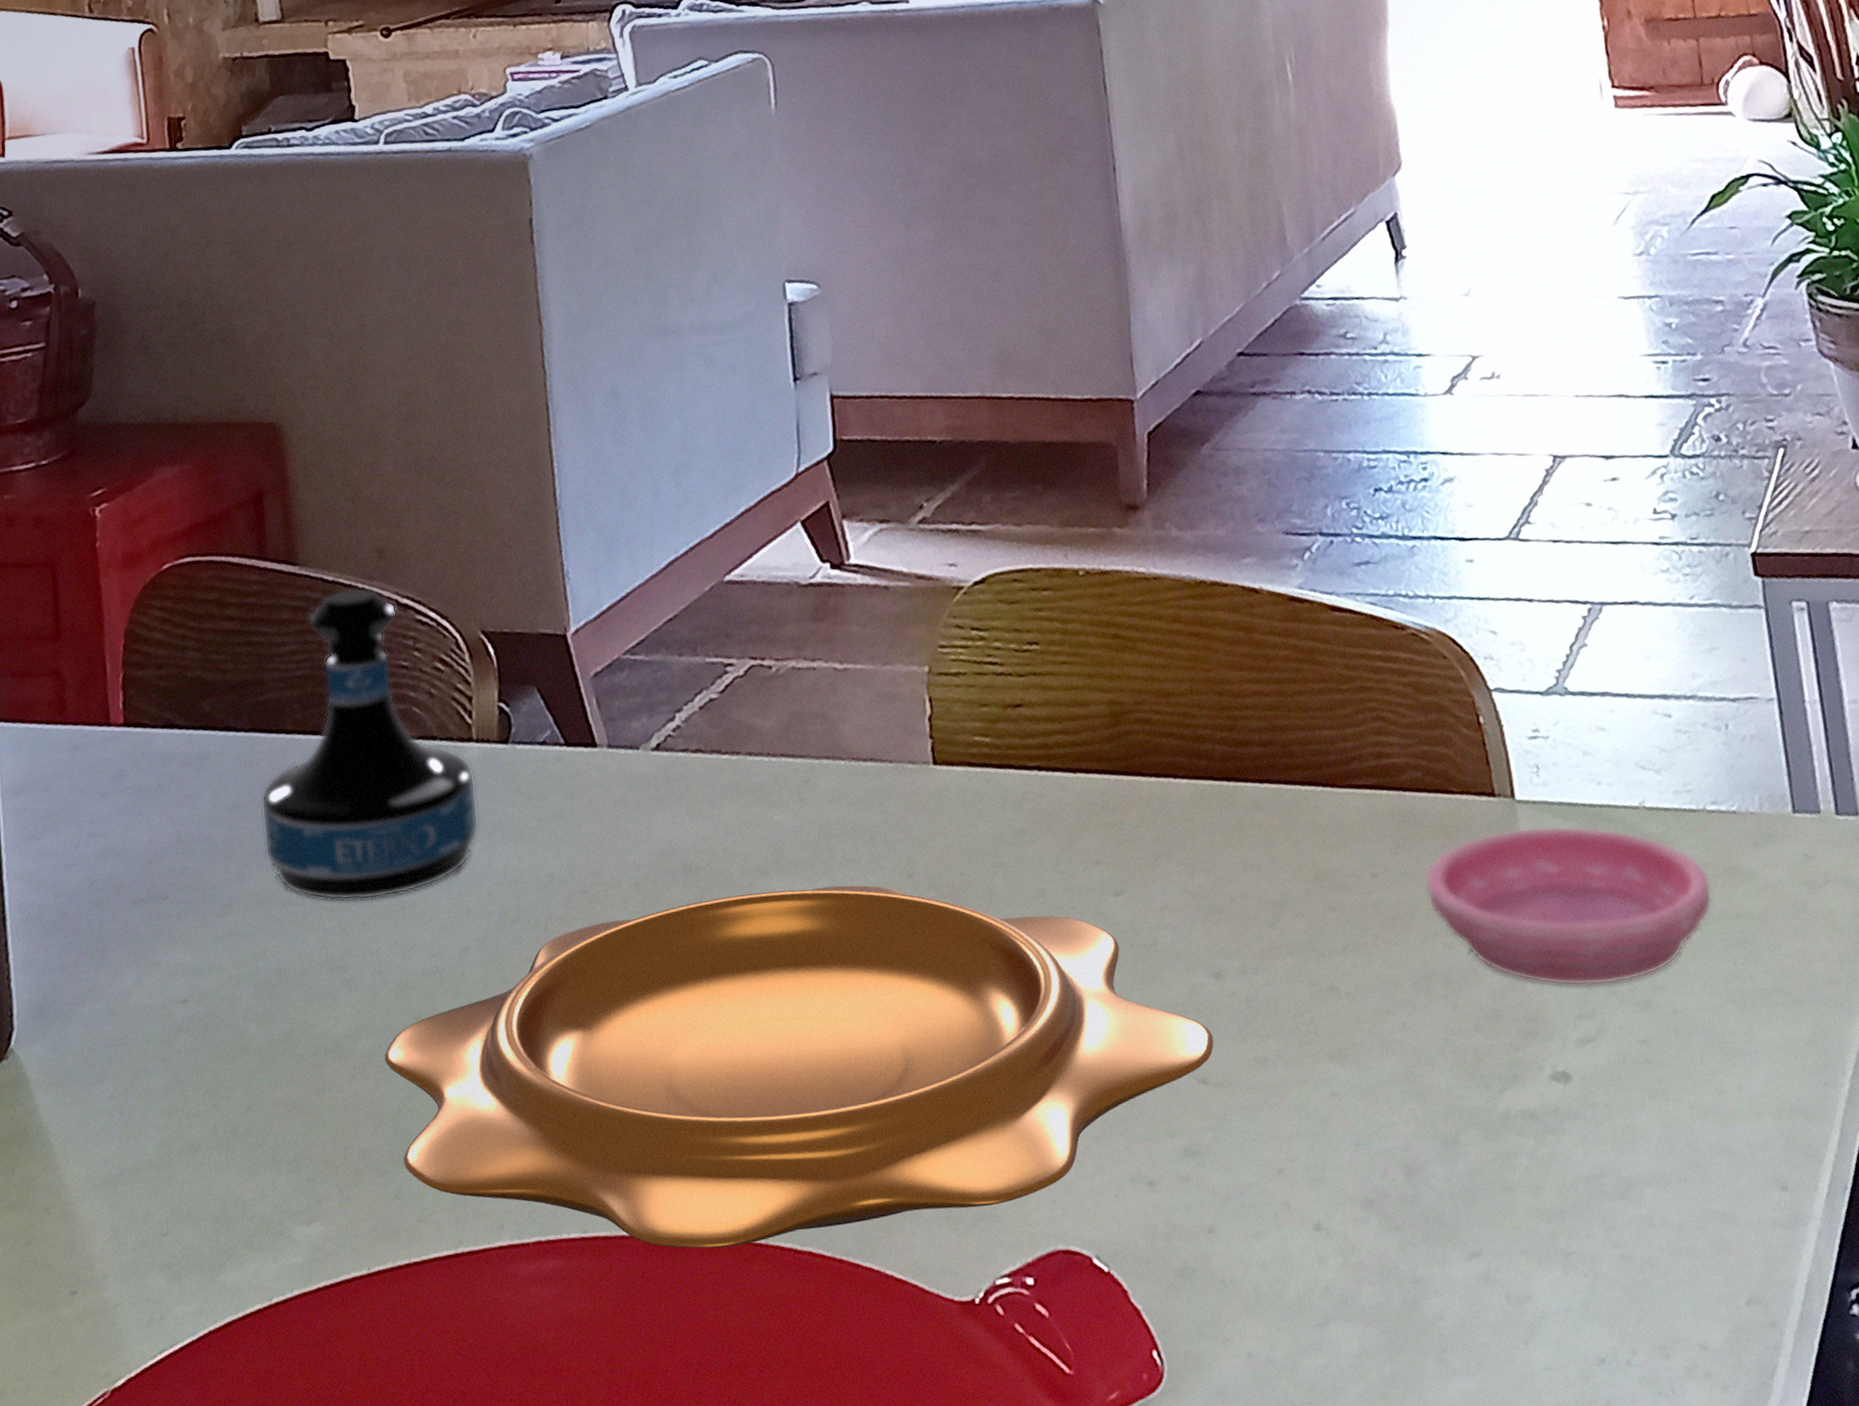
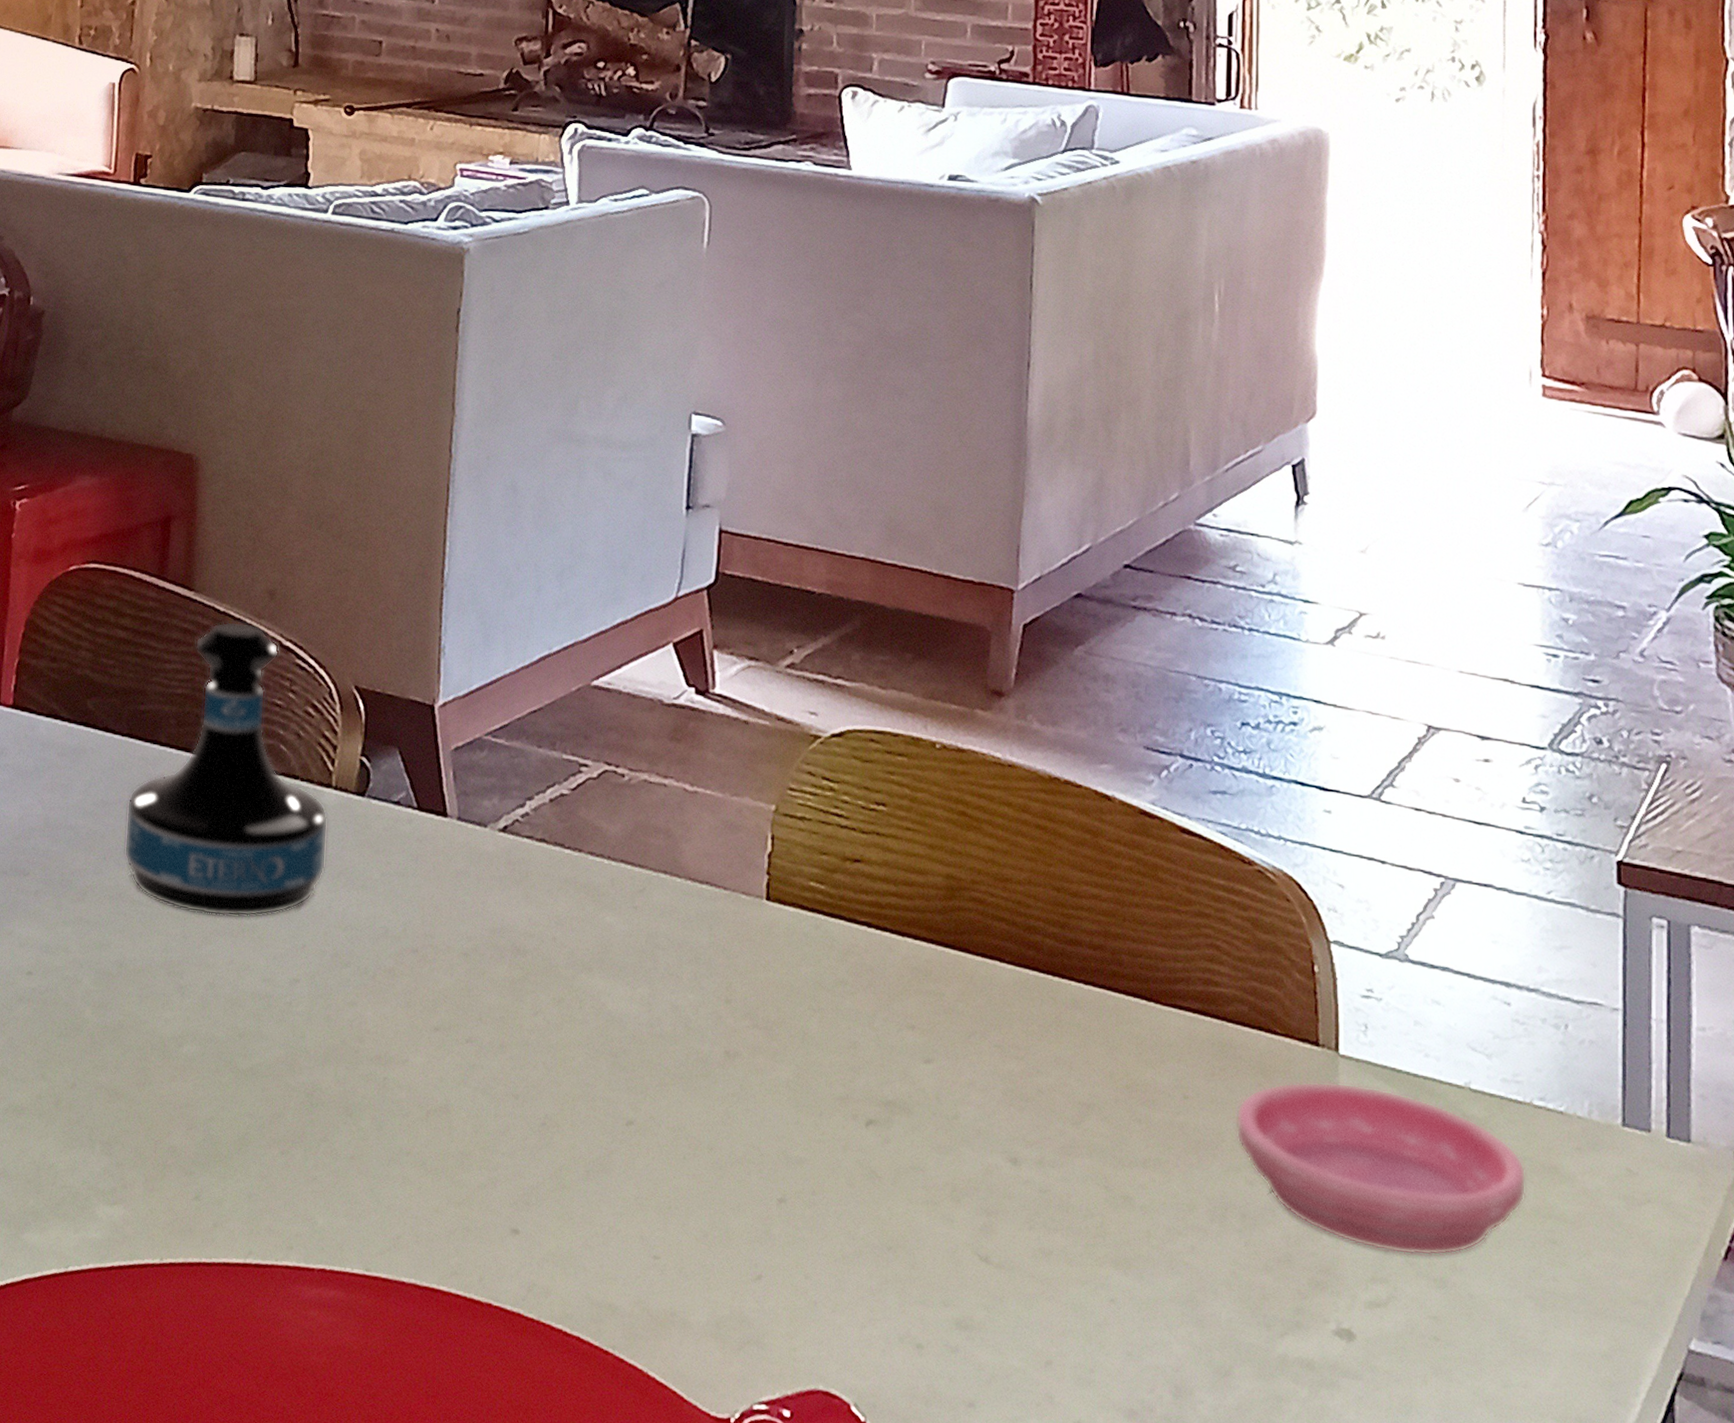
decorative bowl: present [384,885,1214,1249] -> none [205,982,1002,1333]

